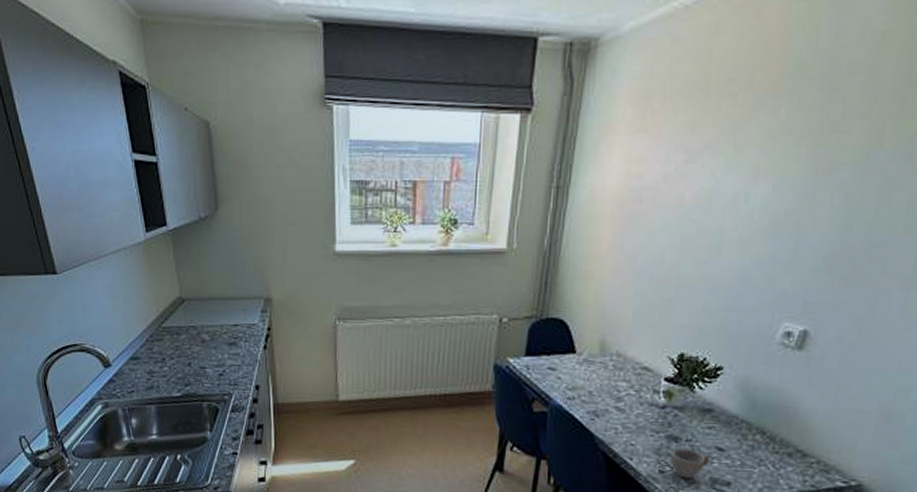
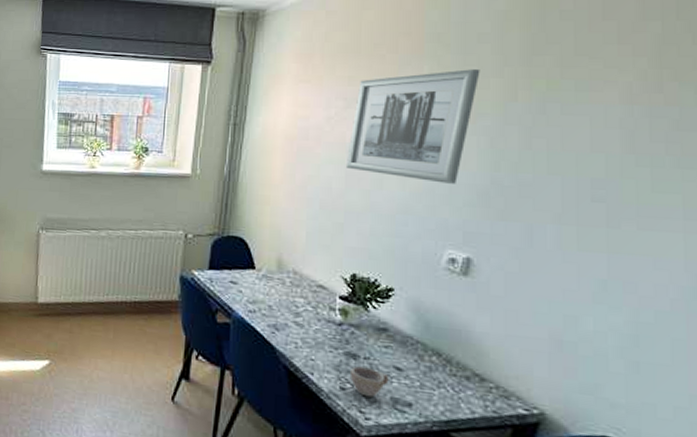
wall art: none [681,109,846,249] -> present [345,69,480,184]

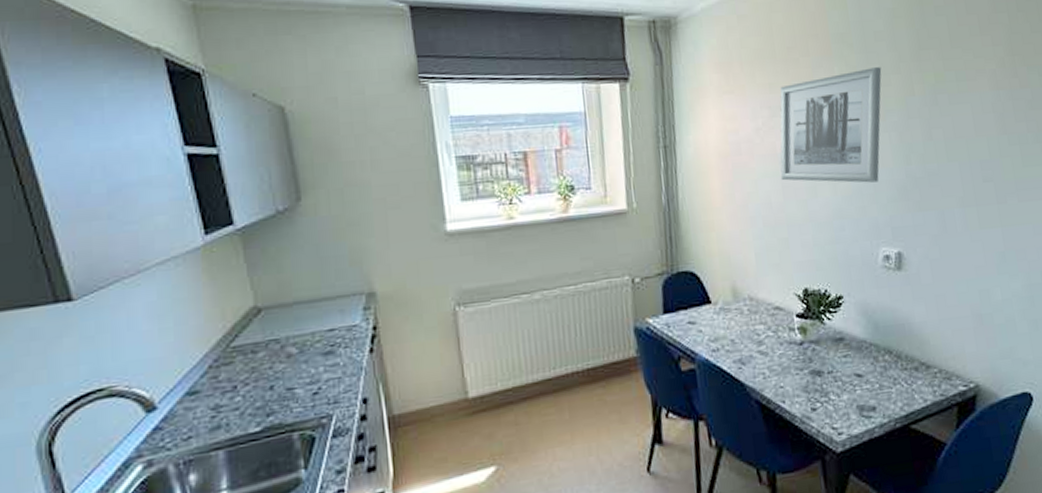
cup: present [349,366,389,398] -> none [817,381,853,412]

